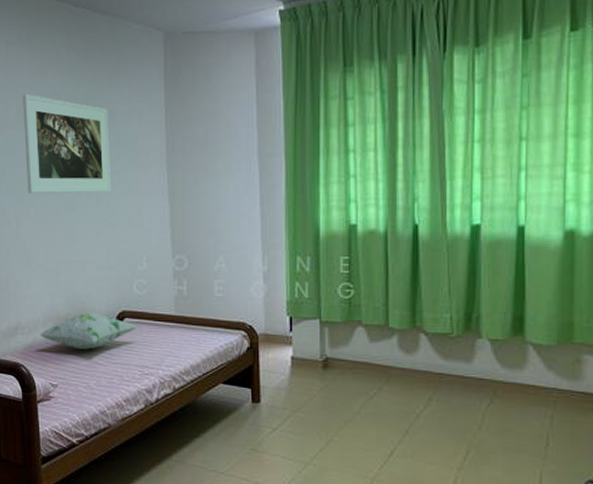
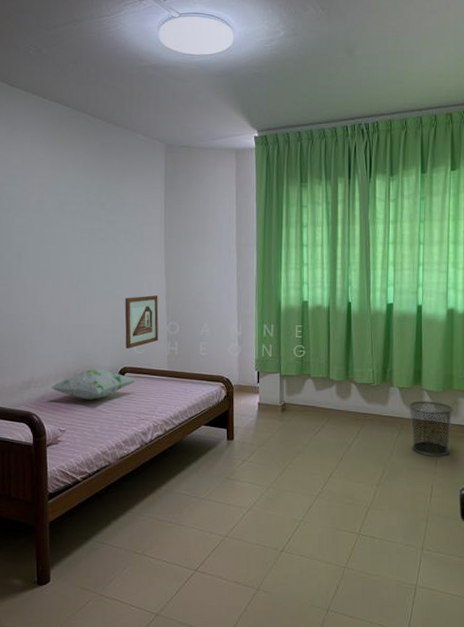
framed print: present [23,94,112,194] -> none [44,184,119,269]
picture frame: none [121,223,163,289] -> present [124,295,159,349]
waste bin: none [505,358,574,435] -> present [409,400,453,456]

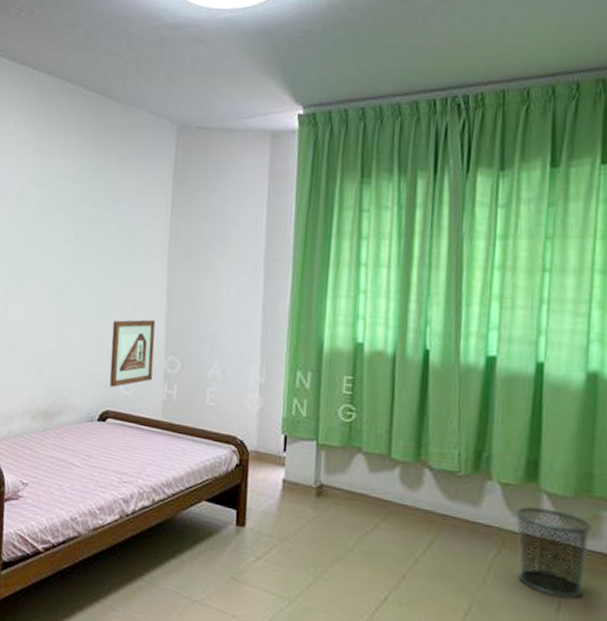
decorative pillow: present [52,369,138,400] -> none [16,408,122,449]

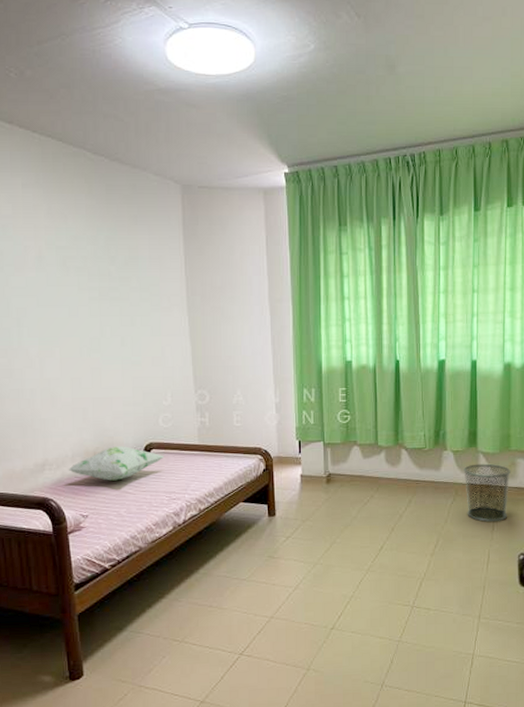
decorative pillow: none [16,408,122,449] -> present [69,446,166,481]
picture frame: present [109,319,156,387] -> none [146,361,187,422]

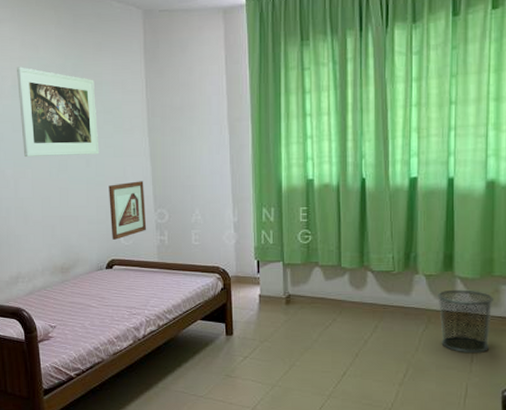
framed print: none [42,236,136,335] -> present [17,66,100,158]
decorative pillow: present [69,446,166,481] -> none [39,262,127,295]
picture frame: none [146,361,187,422] -> present [109,181,147,240]

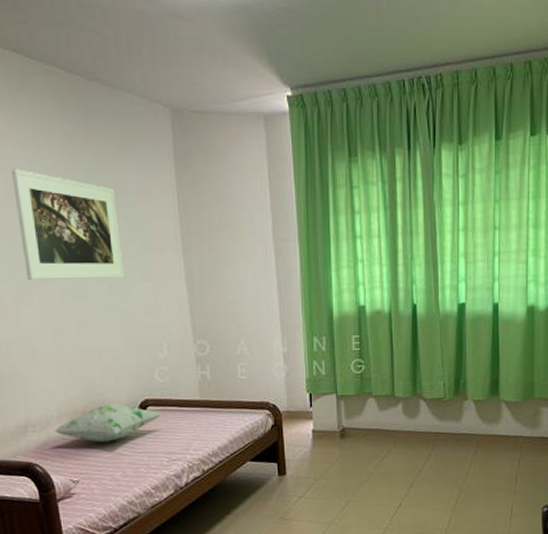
decorative pillow: none [39,262,127,295] -> present [55,404,164,443]
picture frame: present [109,181,147,240] -> none [137,309,186,377]
waste bin: present [438,289,493,353] -> none [485,413,534,474]

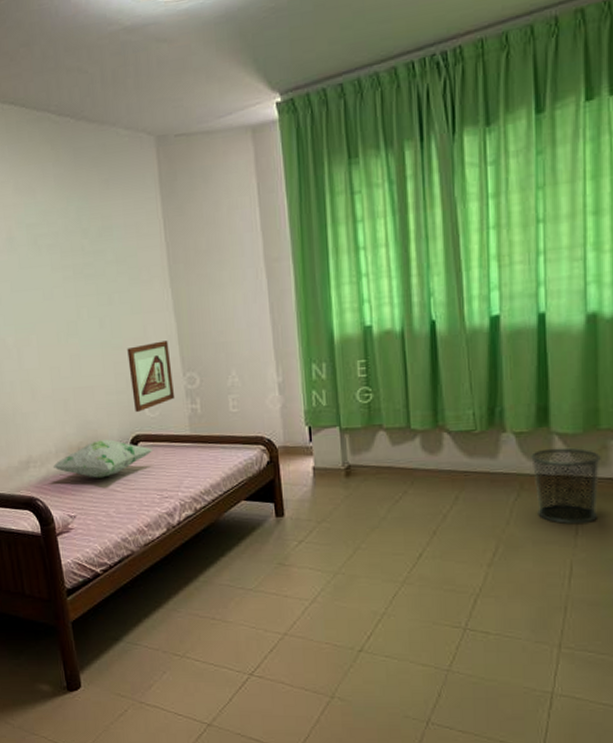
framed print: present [12,168,125,281] -> none [11,215,114,322]
picture frame: none [137,309,186,377] -> present [127,340,175,412]
waste bin: none [485,413,534,474] -> present [531,447,601,524]

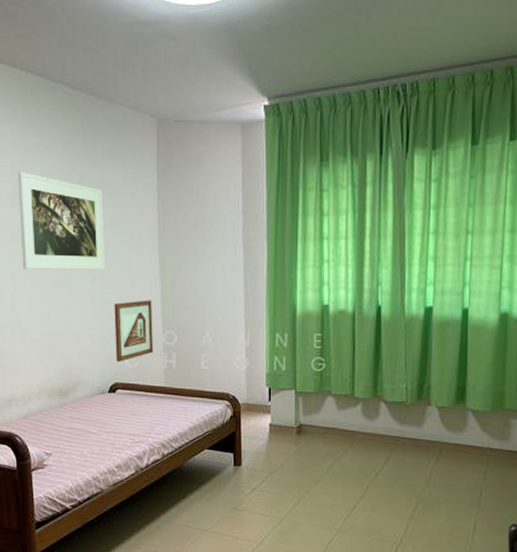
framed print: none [11,215,114,322] -> present [18,171,106,270]
decorative pillow: present [54,439,155,478] -> none [35,385,131,420]
waste bin: present [531,447,601,524] -> none [449,422,504,487]

